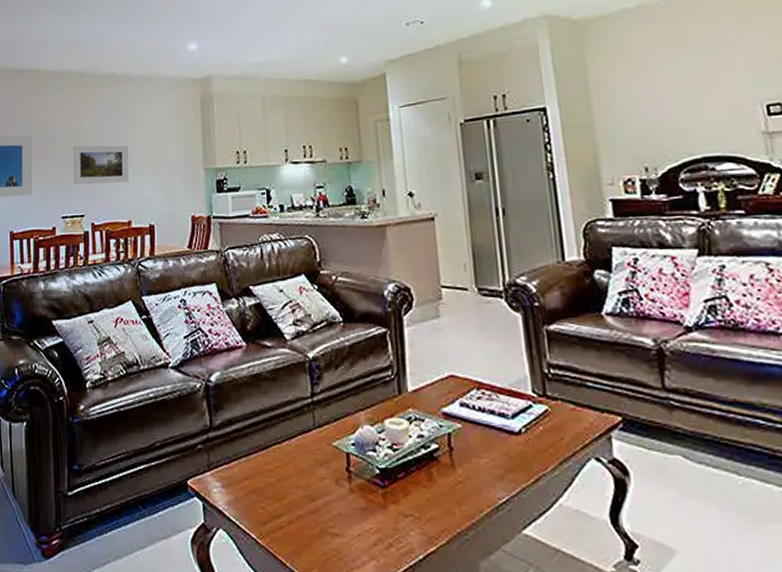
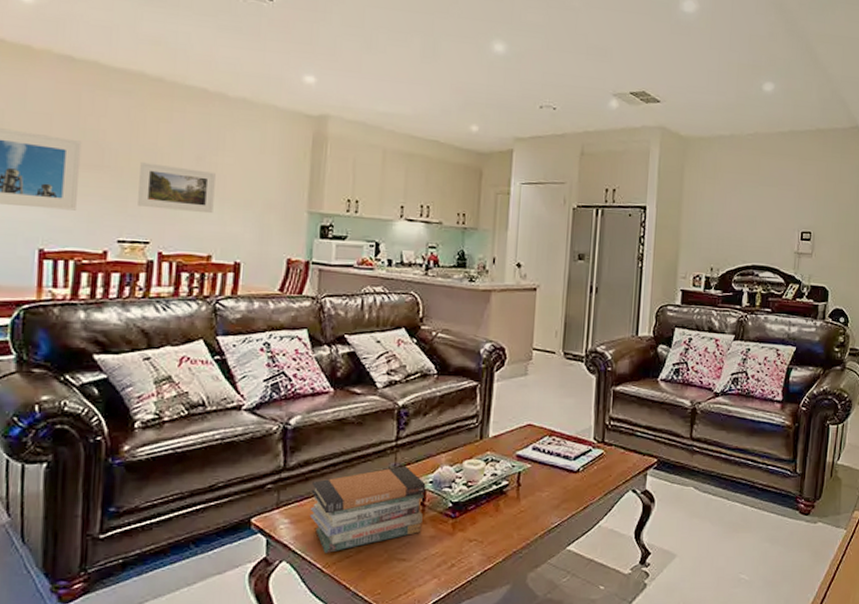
book stack: none [238,425,351,522] -> present [309,466,426,553]

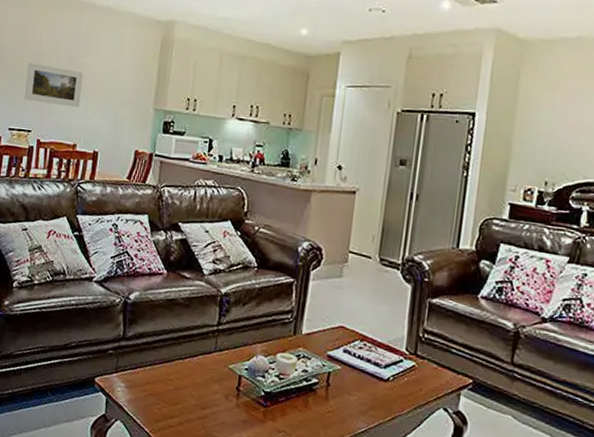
book stack: present [309,466,426,553] -> none [141,350,242,420]

